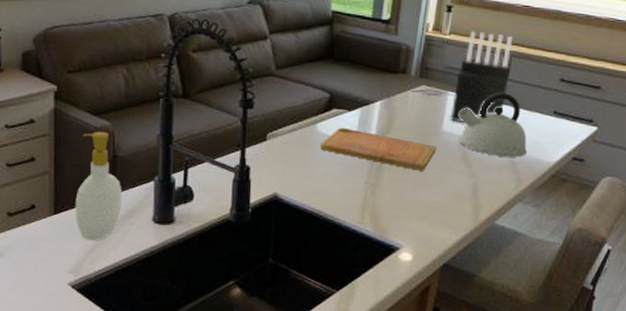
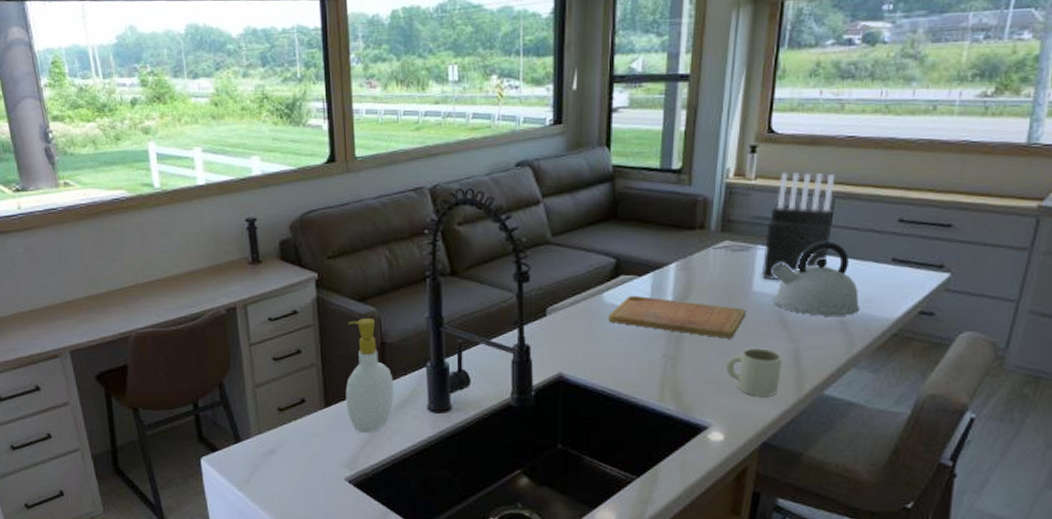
mug: none [416,180,464,223] -> present [725,348,783,396]

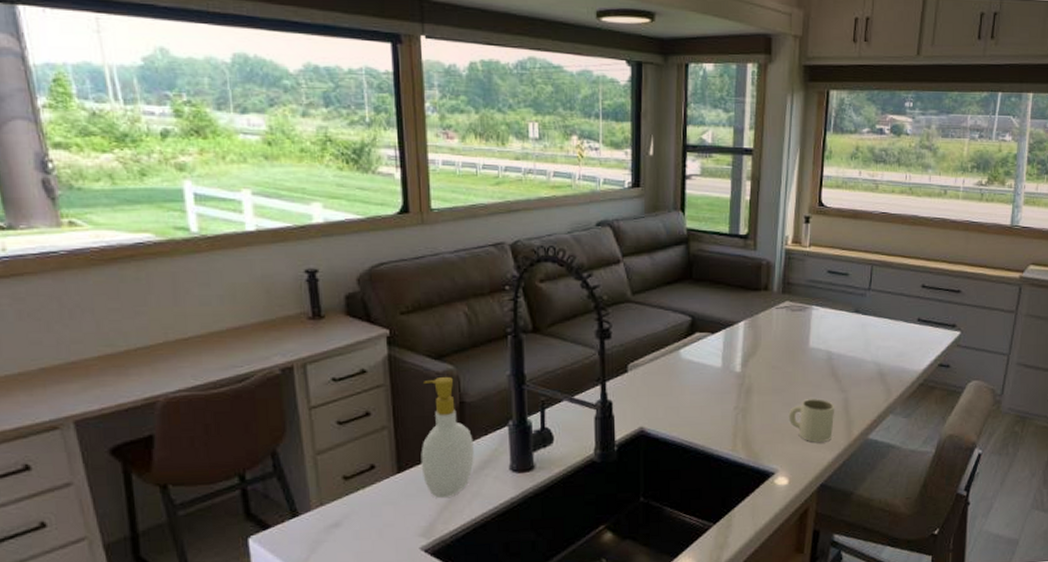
cutting board: present [608,295,746,339] -> none [685,351,804,391]
knife block: present [762,172,834,281] -> none [817,241,873,338]
kettle: present [772,241,859,316] -> none [824,303,894,369]

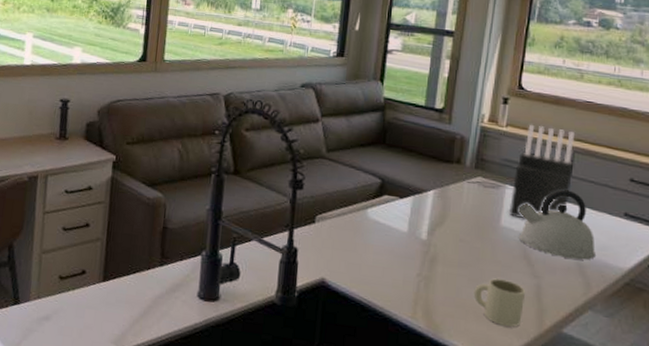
soap bottle: present [421,376,474,499] -> none [122,202,170,313]
knife block: none [817,241,873,338] -> present [510,124,574,219]
kettle: none [824,303,894,369] -> present [518,189,595,260]

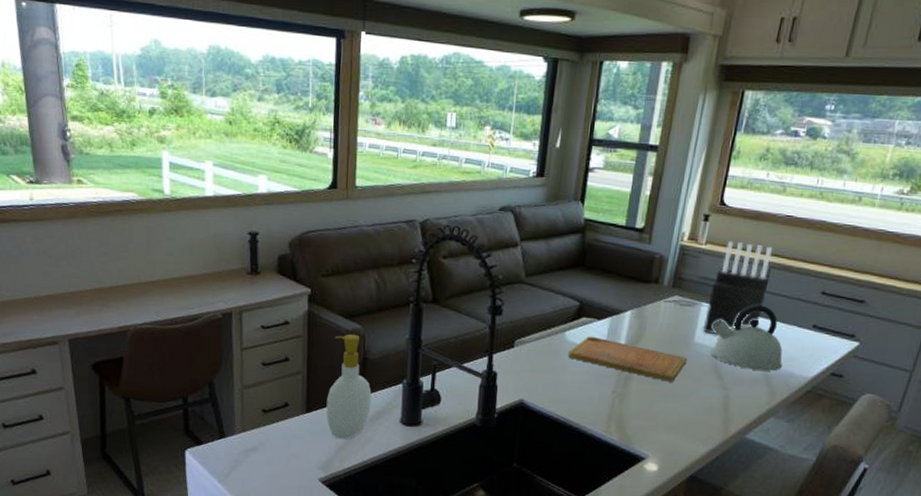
soap bottle: none [122,202,170,313] -> present [326,334,372,440]
cutting board: none [370,214,494,267] -> present [568,336,687,382]
mug: present [473,278,526,327] -> none [664,392,714,436]

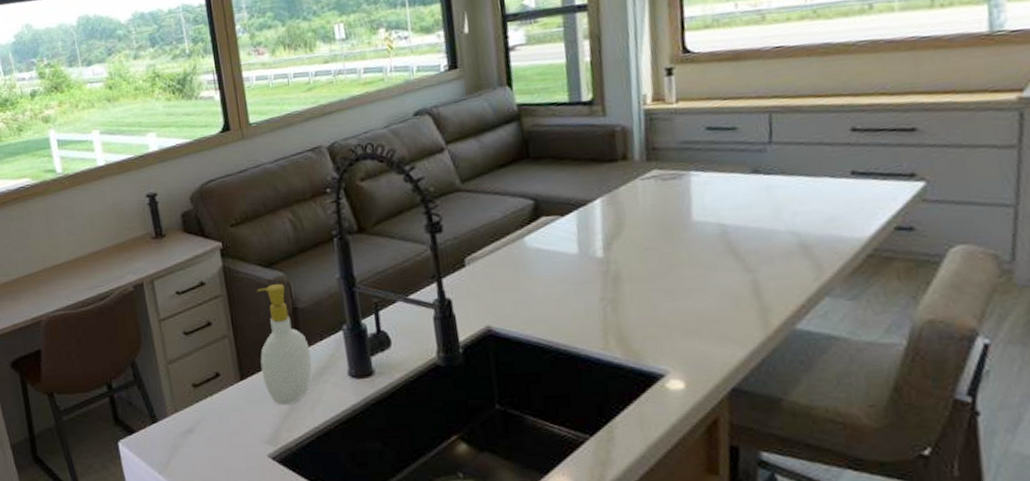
cutting board: present [568,336,687,382] -> none [533,236,690,276]
knife block: present [703,240,772,335] -> none [698,88,775,208]
kettle: present [711,305,783,371] -> none [711,160,822,242]

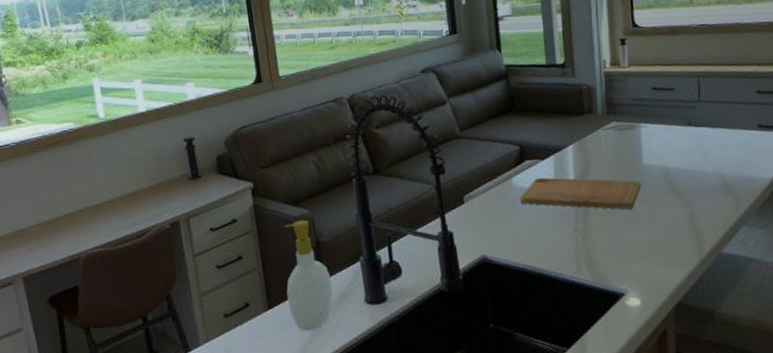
cutting board: none [533,236,690,276] -> present [520,177,641,210]

